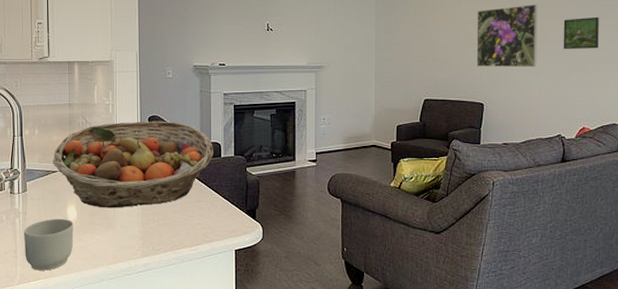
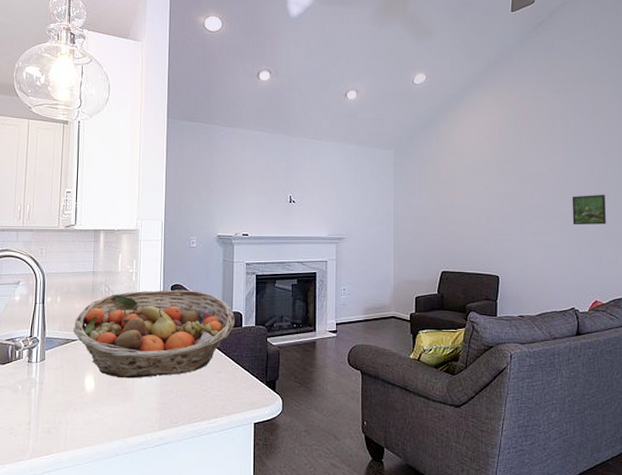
mug: present [23,219,74,271] -> none [38,389,91,444]
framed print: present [476,5,538,68] -> none [490,182,549,242]

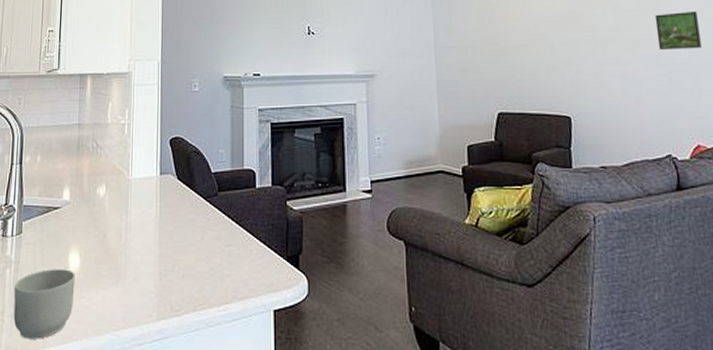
mug: none [38,389,91,444] -> present [13,269,76,339]
fruit basket: present [73,289,235,379] -> none [55,143,246,255]

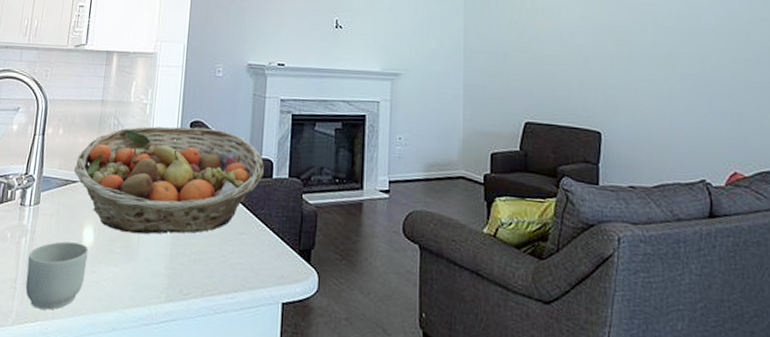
fruit basket: none [55,143,246,255] -> present [74,126,264,234]
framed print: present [654,10,702,51] -> none [697,32,745,72]

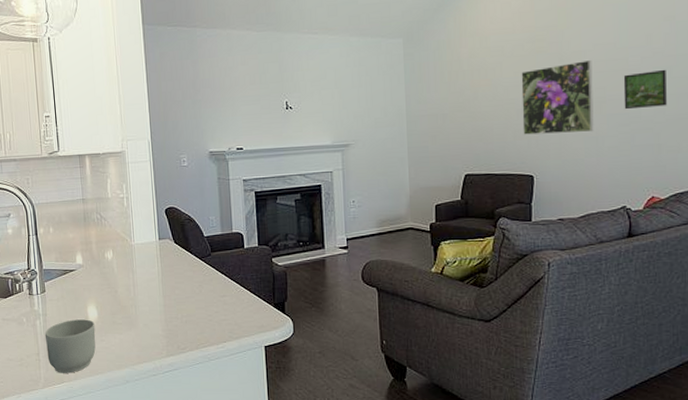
fruit basket: present [74,126,264,234] -> none [70,212,236,307]
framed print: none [588,13,667,91] -> present [521,60,594,135]
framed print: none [697,32,745,72] -> present [623,69,667,110]

